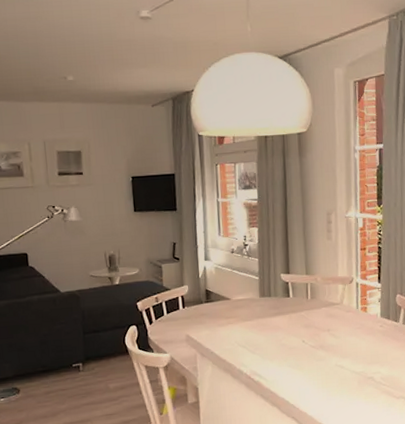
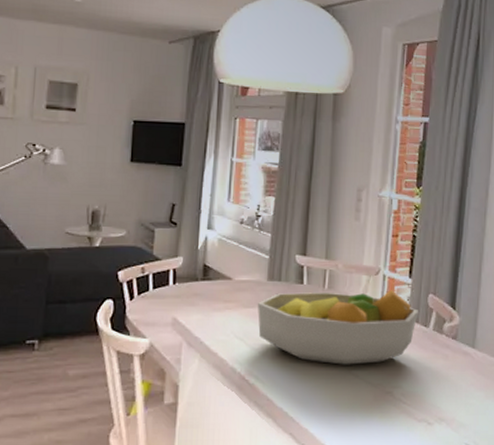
fruit bowl: none [253,294,389,360] -> present [257,290,418,365]

